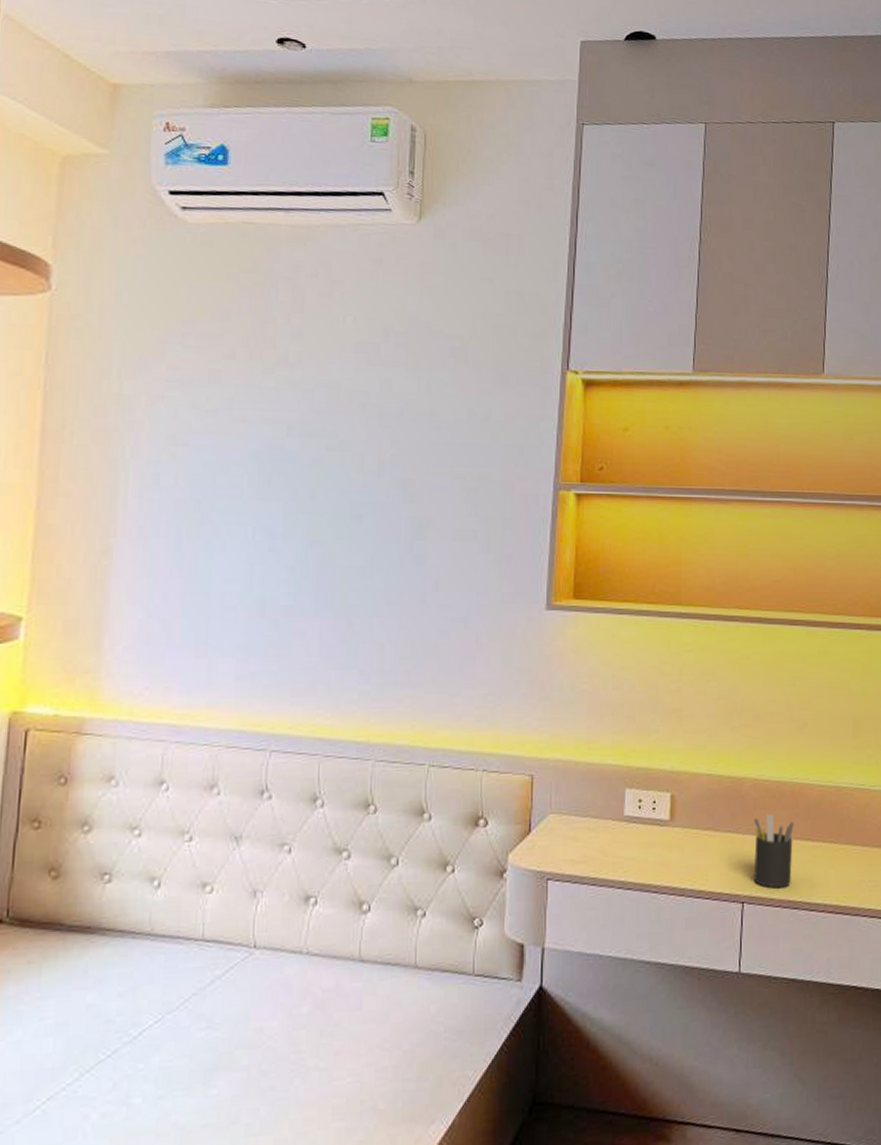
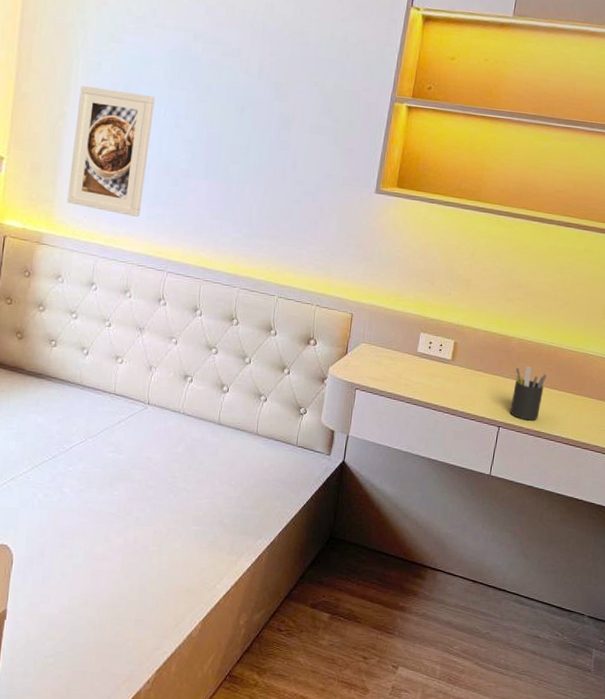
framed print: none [119,508,239,679] -> present [67,86,155,217]

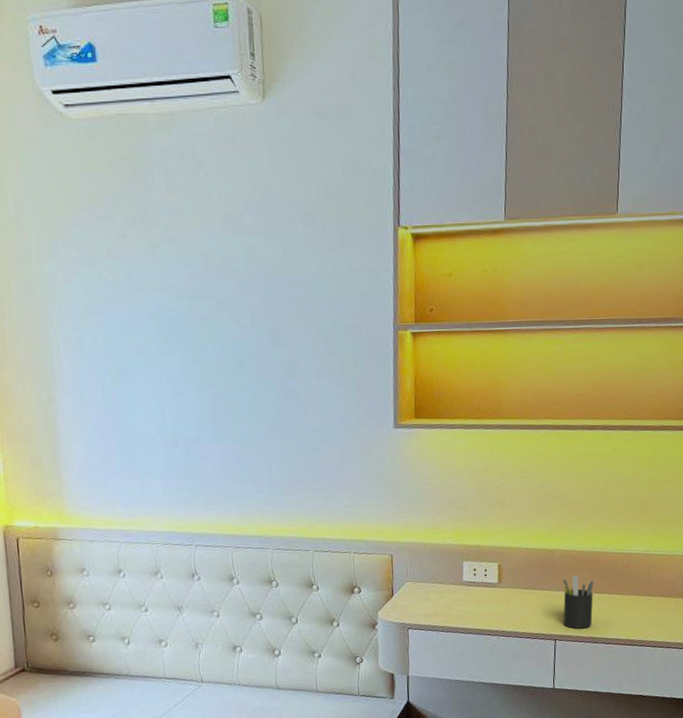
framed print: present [67,86,155,217] -> none [65,365,155,495]

